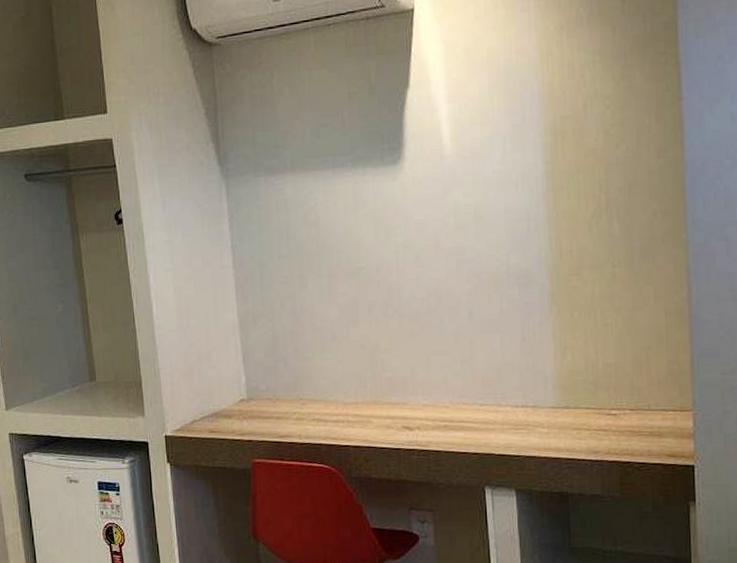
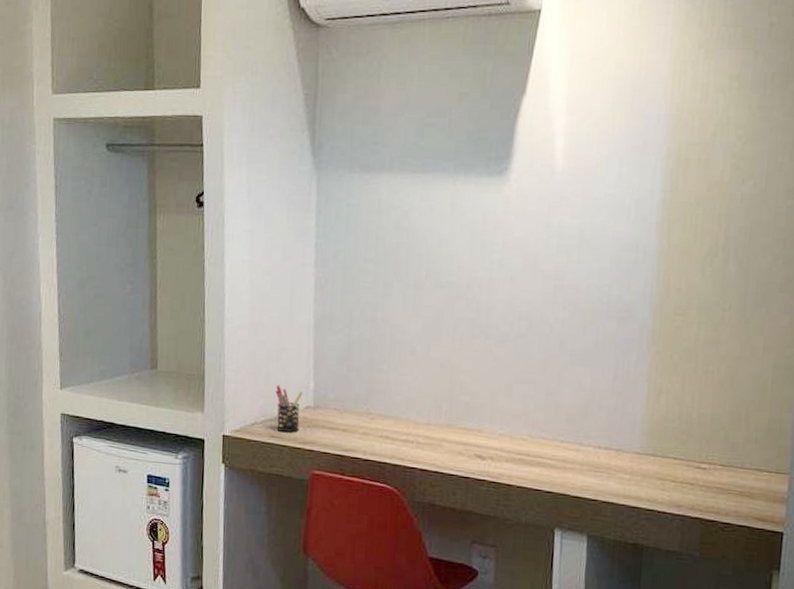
pen holder: none [210,382,236,426] -> present [275,385,303,432]

